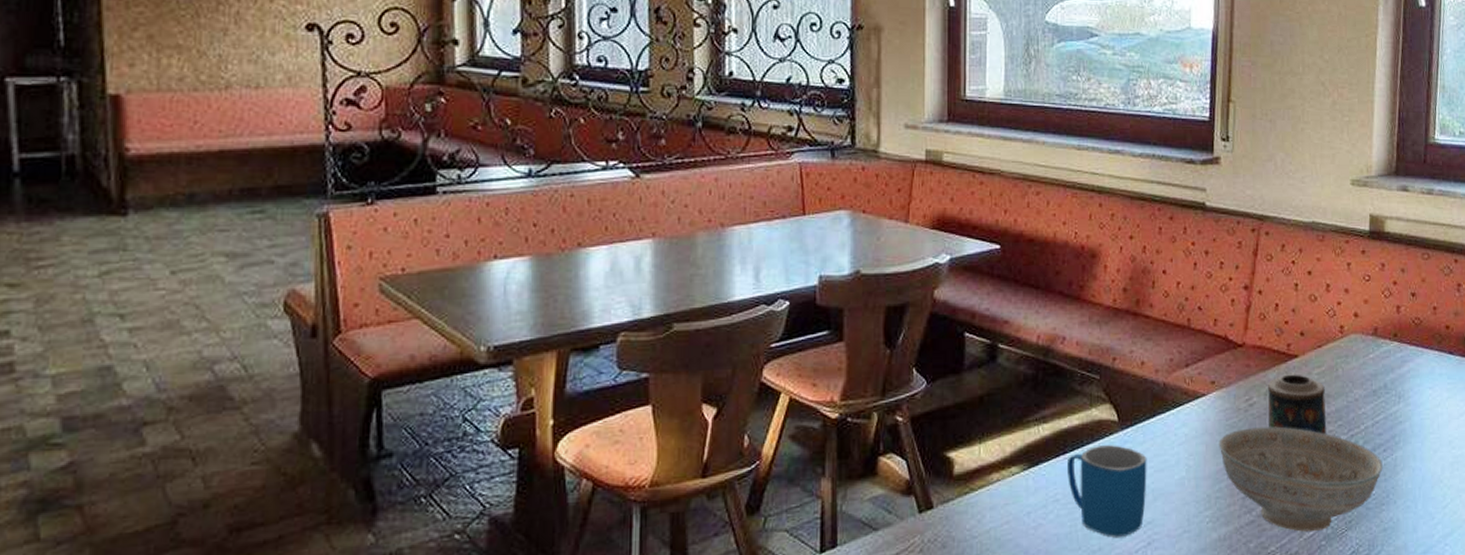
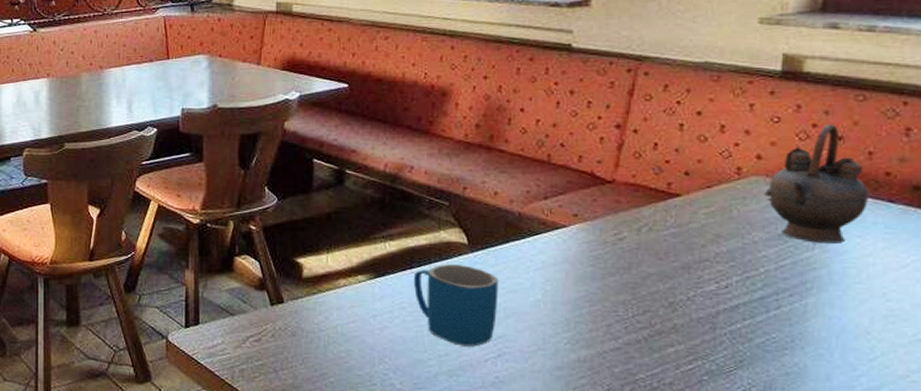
decorative bowl: present [1218,426,1383,532] -> none [580,260,788,366]
candle: present [1267,374,1327,435] -> none [640,212,715,274]
teapot: none [1361,281,1436,397] -> present [764,123,870,244]

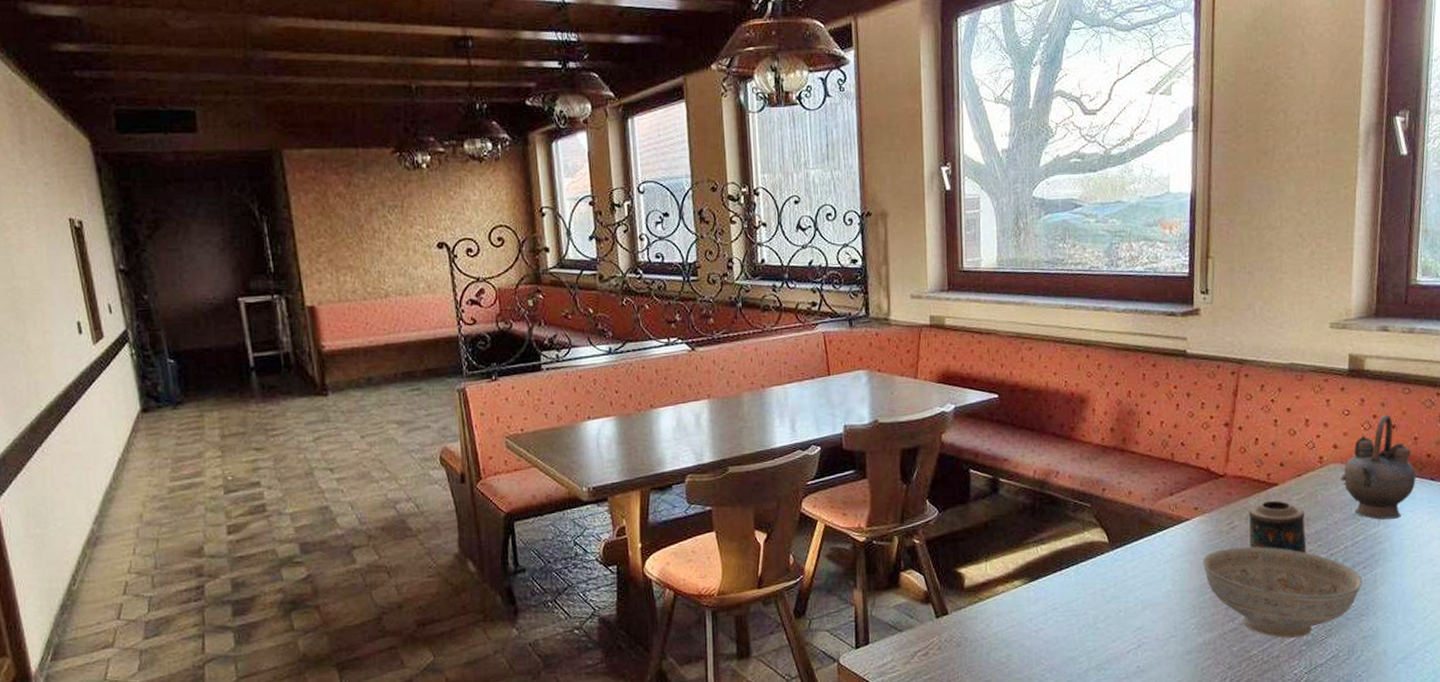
mug: present [414,263,499,347] -> none [1064,562,1136,640]
decorative bowl: none [580,260,788,366] -> present [1202,546,1362,638]
candle: none [640,212,715,274] -> present [1248,500,1307,554]

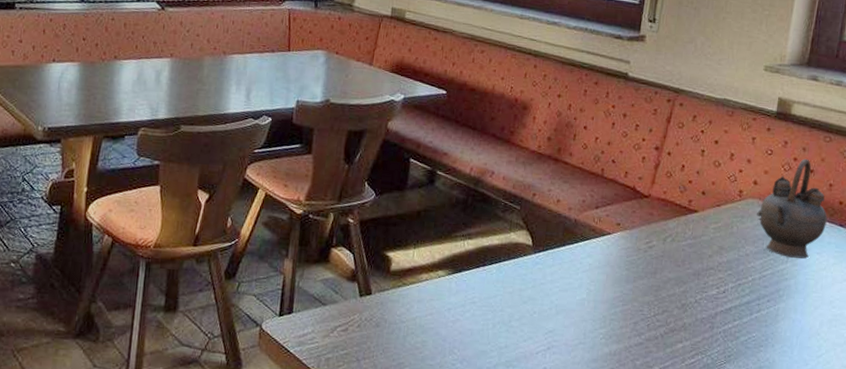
decorative bowl: present [1202,546,1362,638] -> none [617,266,765,360]
candle: present [1248,500,1307,554] -> none [664,225,719,281]

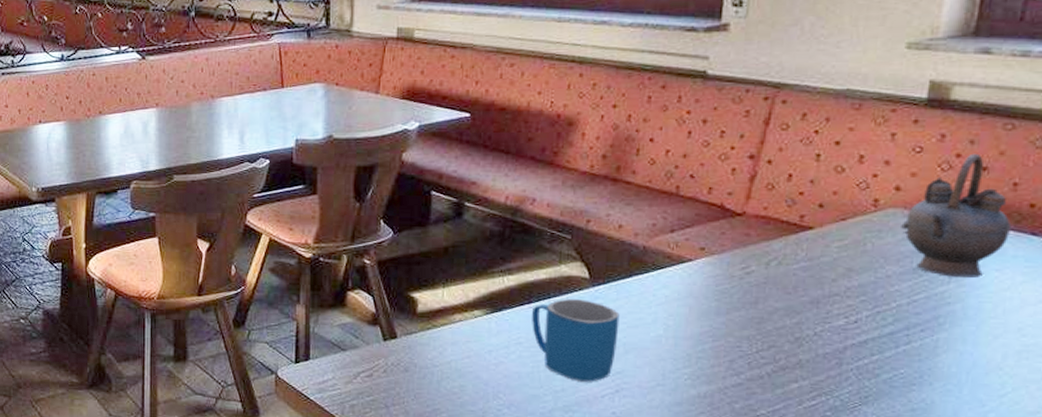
mug: none [484,263,554,340] -> present [532,298,620,382]

